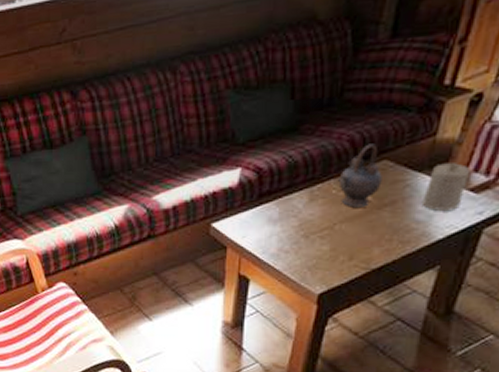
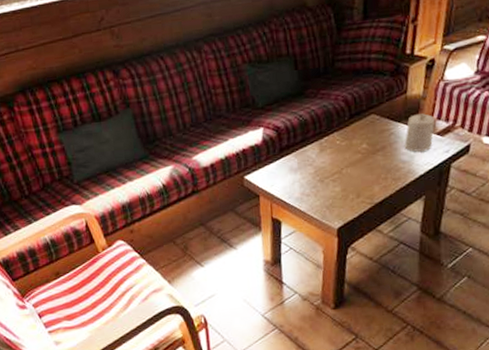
teapot: present [338,143,382,207] -> none [340,102,373,154]

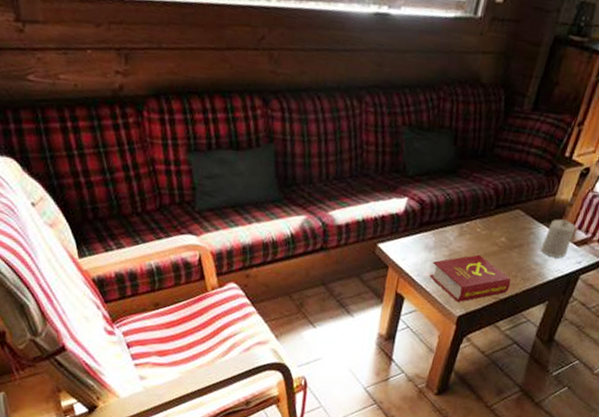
book: none [300,165,383,215] -> present [429,254,511,302]

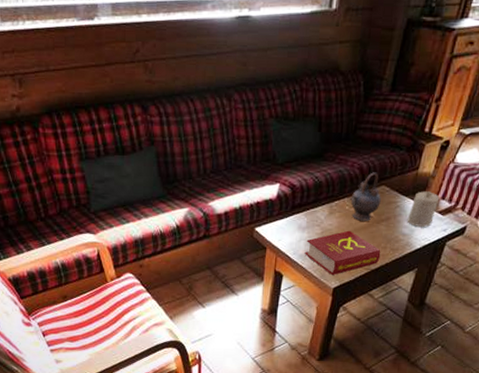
teapot: none [482,194,515,246] -> present [350,172,381,221]

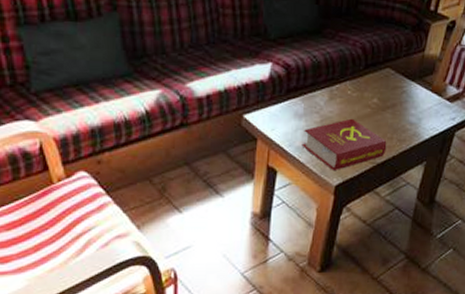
teapot: present [350,172,381,221] -> none [353,52,386,108]
candle: present [407,191,440,227] -> none [414,75,447,115]

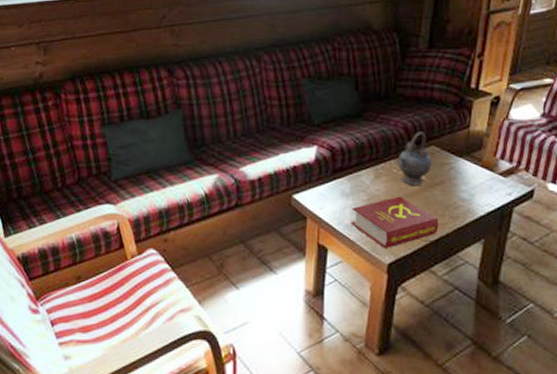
teapot: none [353,52,386,108] -> present [397,131,432,185]

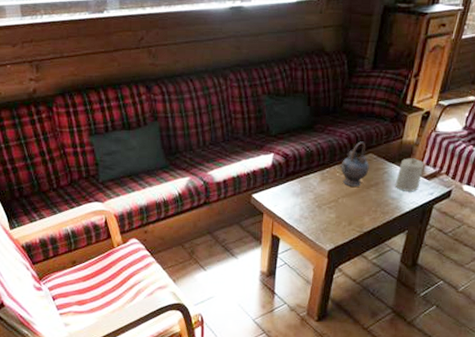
book: present [350,196,439,248] -> none [299,195,372,238]
candle: none [464,151,498,191] -> present [395,158,424,191]

